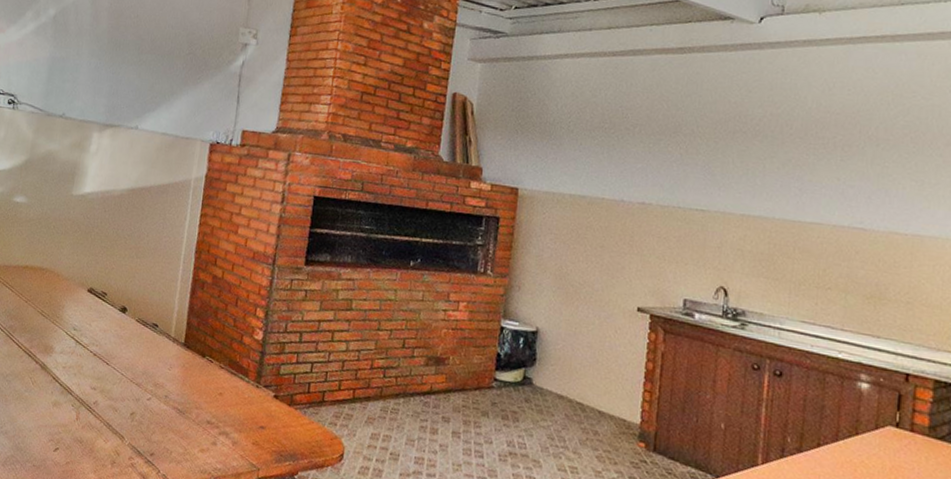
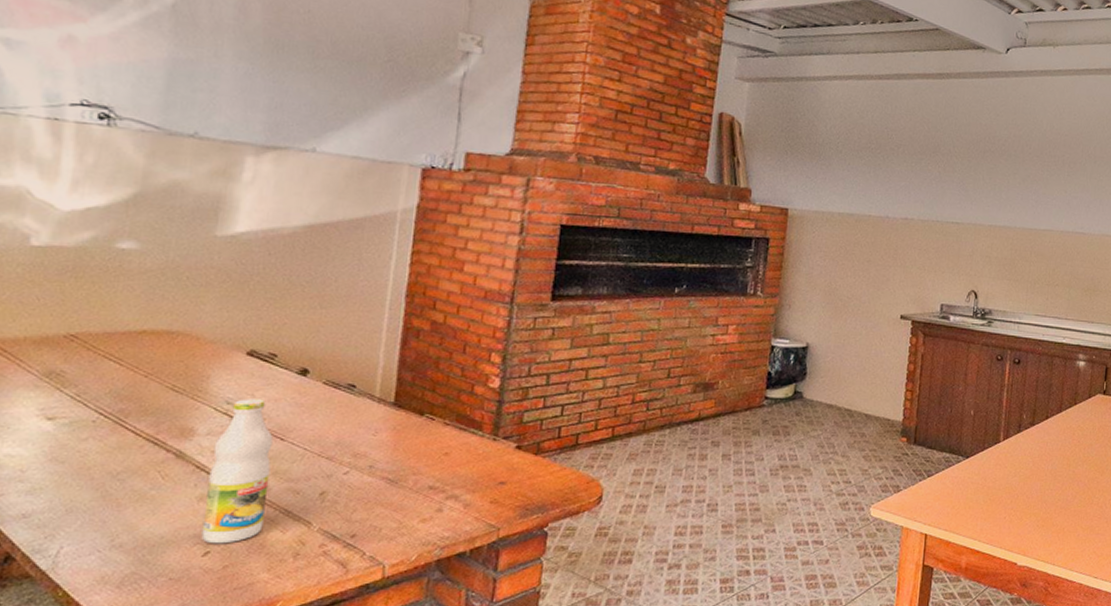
bottle: none [54,327,102,444] -> present [201,399,273,544]

